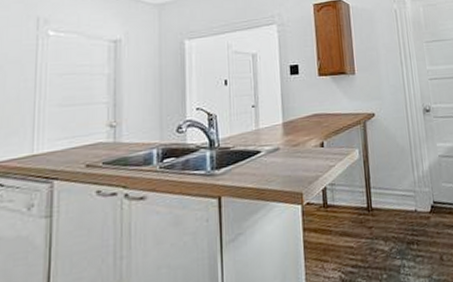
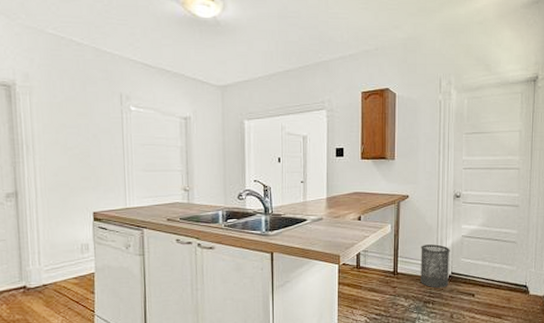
trash can: none [395,168,432,224] -> present [421,244,450,288]

